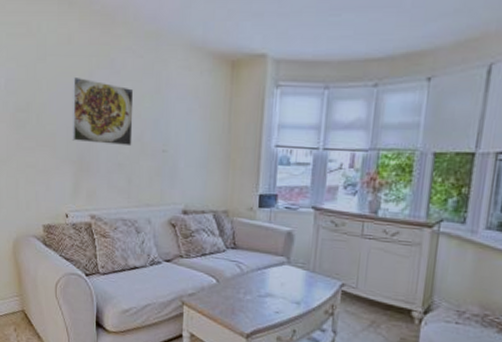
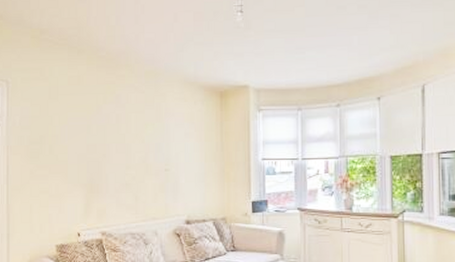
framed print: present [72,76,134,147] -> none [82,111,138,168]

